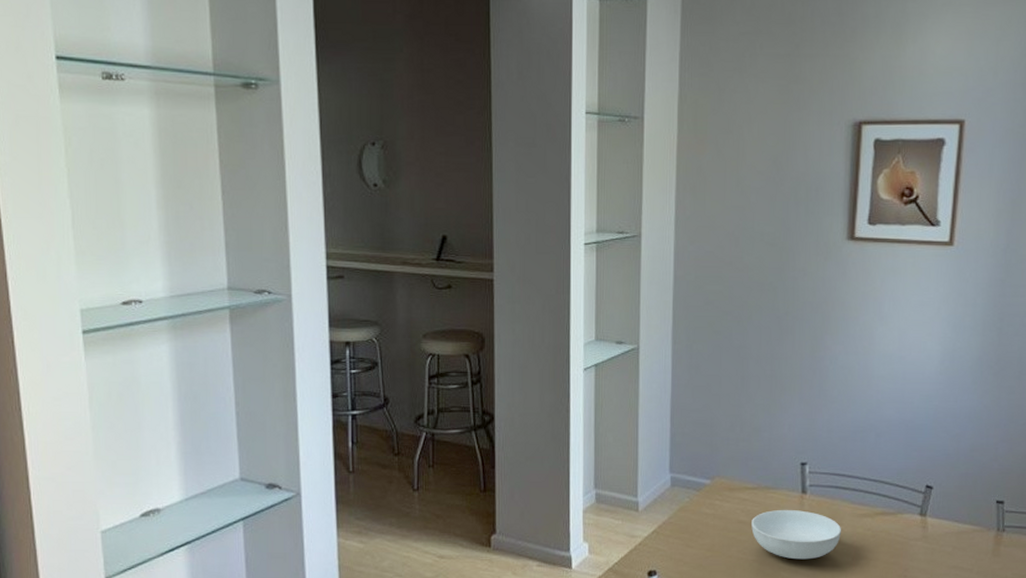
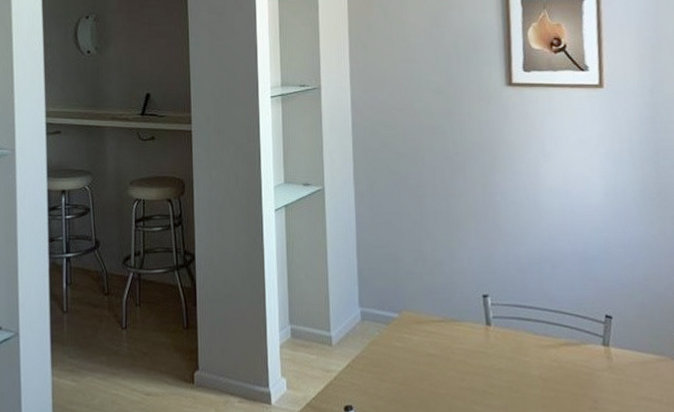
serving bowl: present [751,509,842,560] -> none [440,341,529,393]

